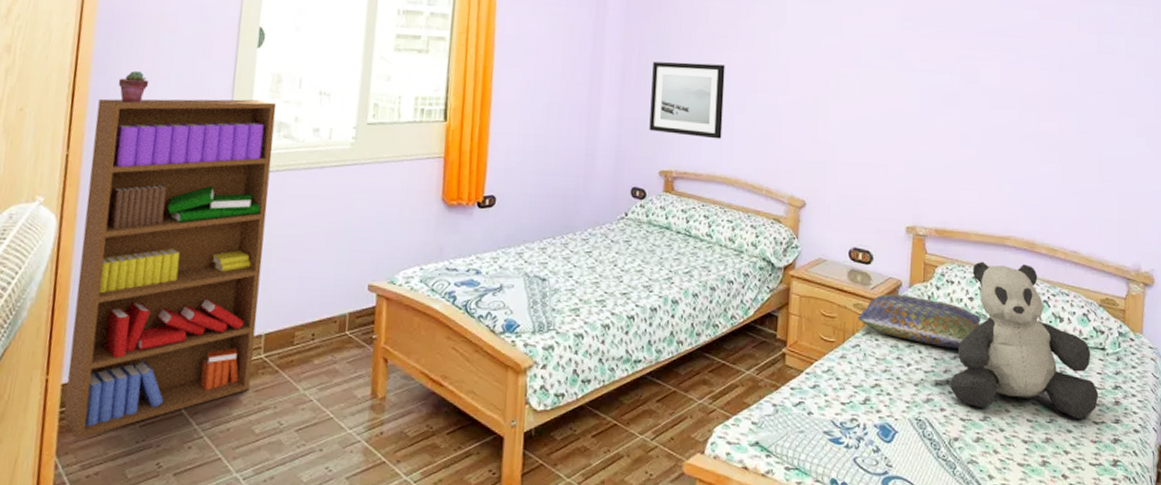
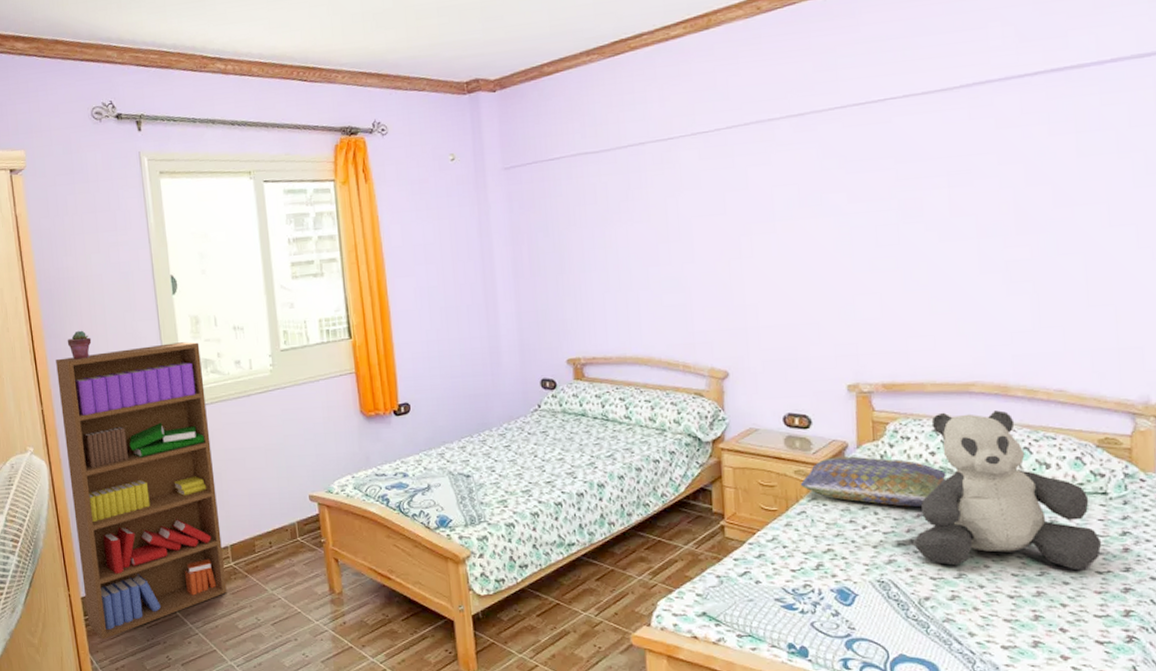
wall art: present [649,62,725,139] -> none [545,242,628,321]

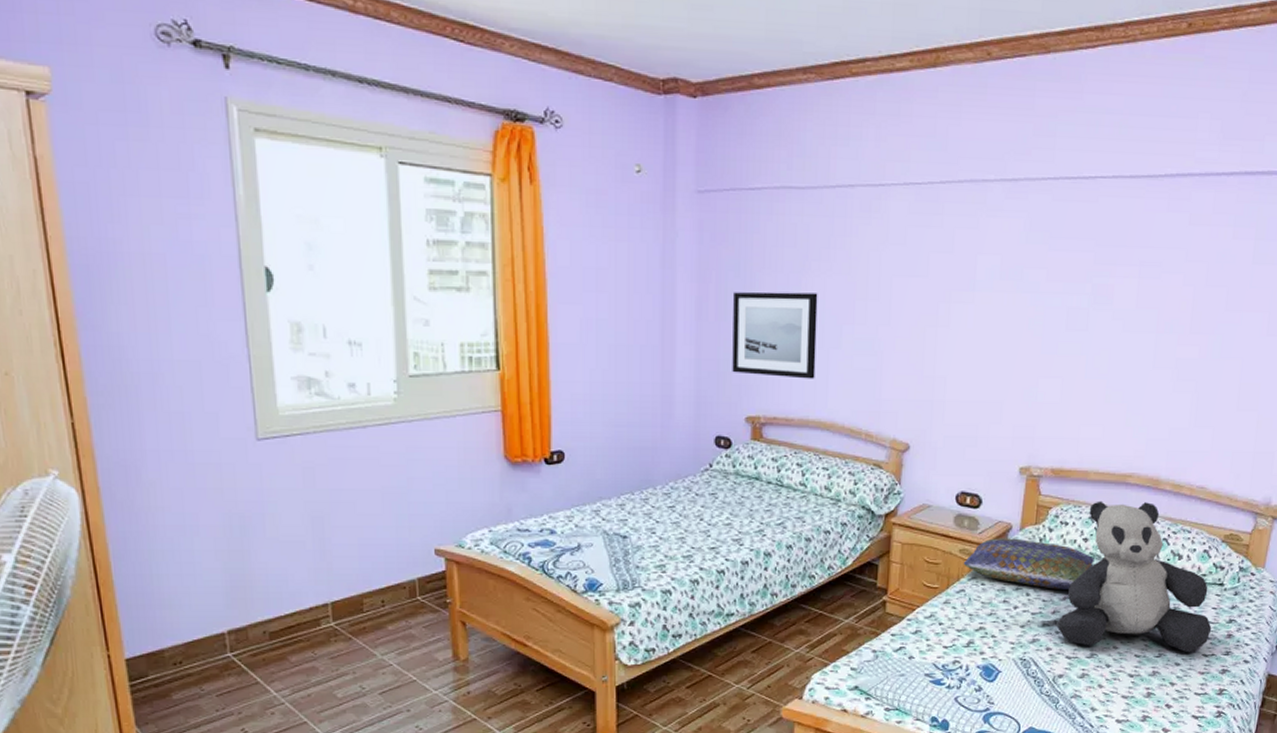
bookshelf: present [56,342,227,640] -> none [94,353,325,709]
potted succulent: present [67,330,92,360] -> none [111,324,148,362]
wall art: none [545,242,628,321] -> present [732,291,818,379]

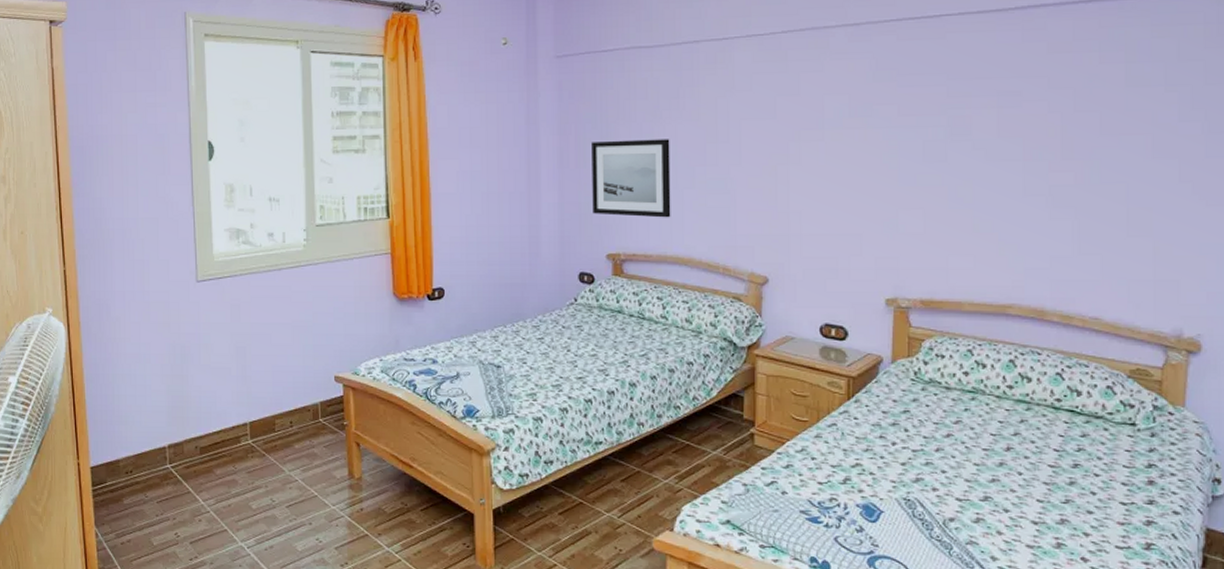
cushion: present [963,538,1094,589] -> none [832,371,978,426]
teddy bear: present [1056,500,1212,652] -> none [942,332,1128,499]

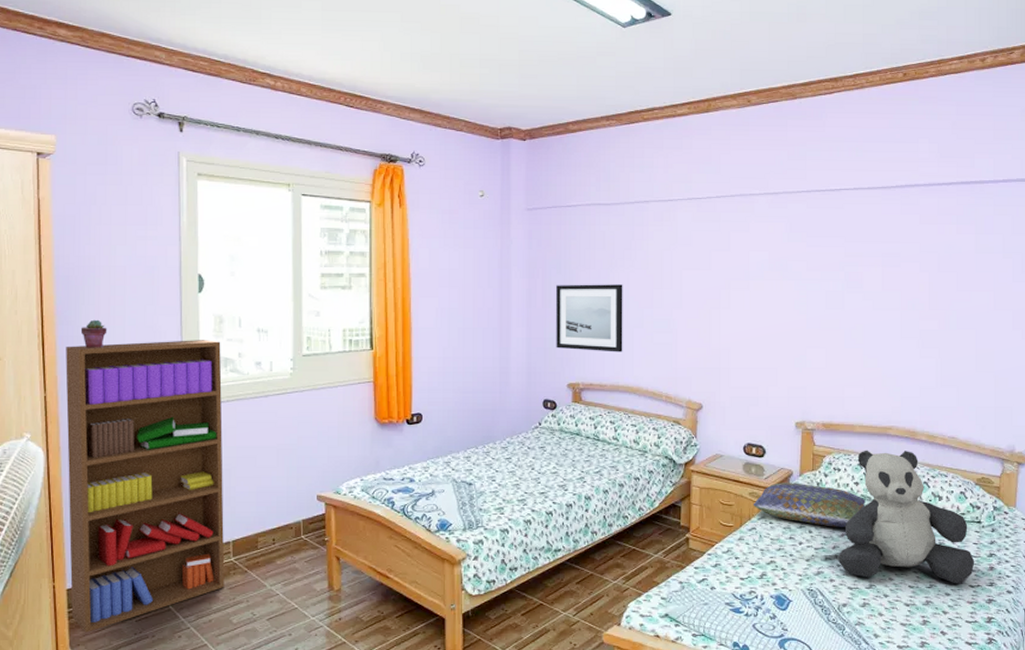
bookshelf: none [82,210,243,512] -> present [65,340,225,633]
potted succulent: none [96,191,121,221] -> present [80,319,107,348]
cushion: none [832,371,978,426] -> present [753,483,866,527]
teddy bear: none [942,332,1128,499] -> present [837,450,975,583]

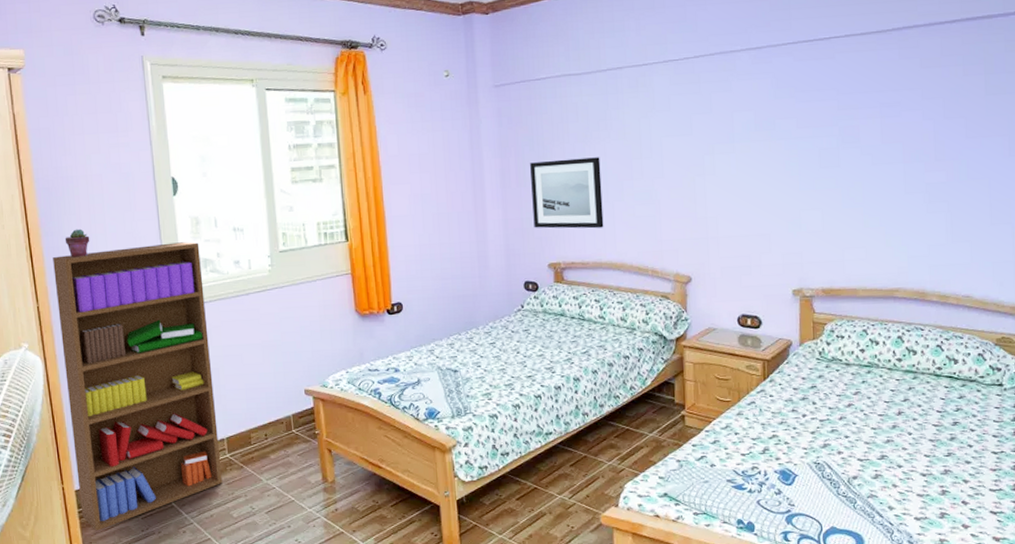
cushion: present [753,483,866,527] -> none [750,353,873,398]
teddy bear: present [837,450,975,583] -> none [845,313,997,450]

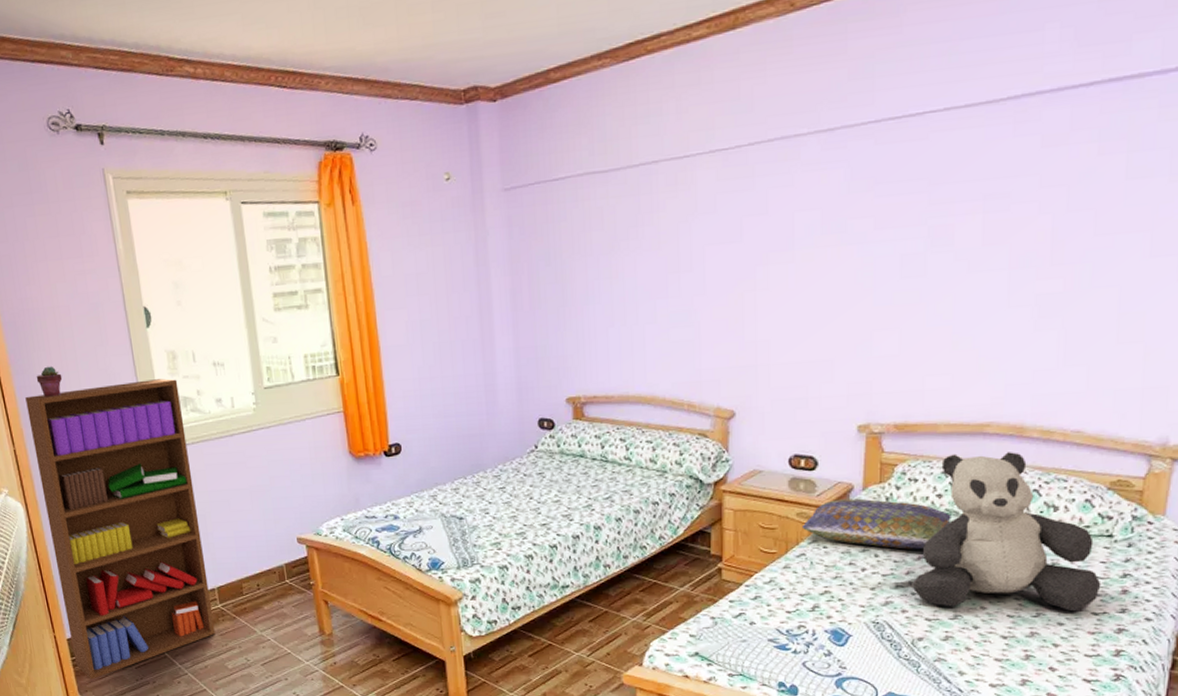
wall art: present [530,157,604,229] -> none [546,272,632,358]
cushion: none [750,353,873,398] -> present [801,498,951,550]
teddy bear: none [845,313,997,450] -> present [912,452,1102,611]

